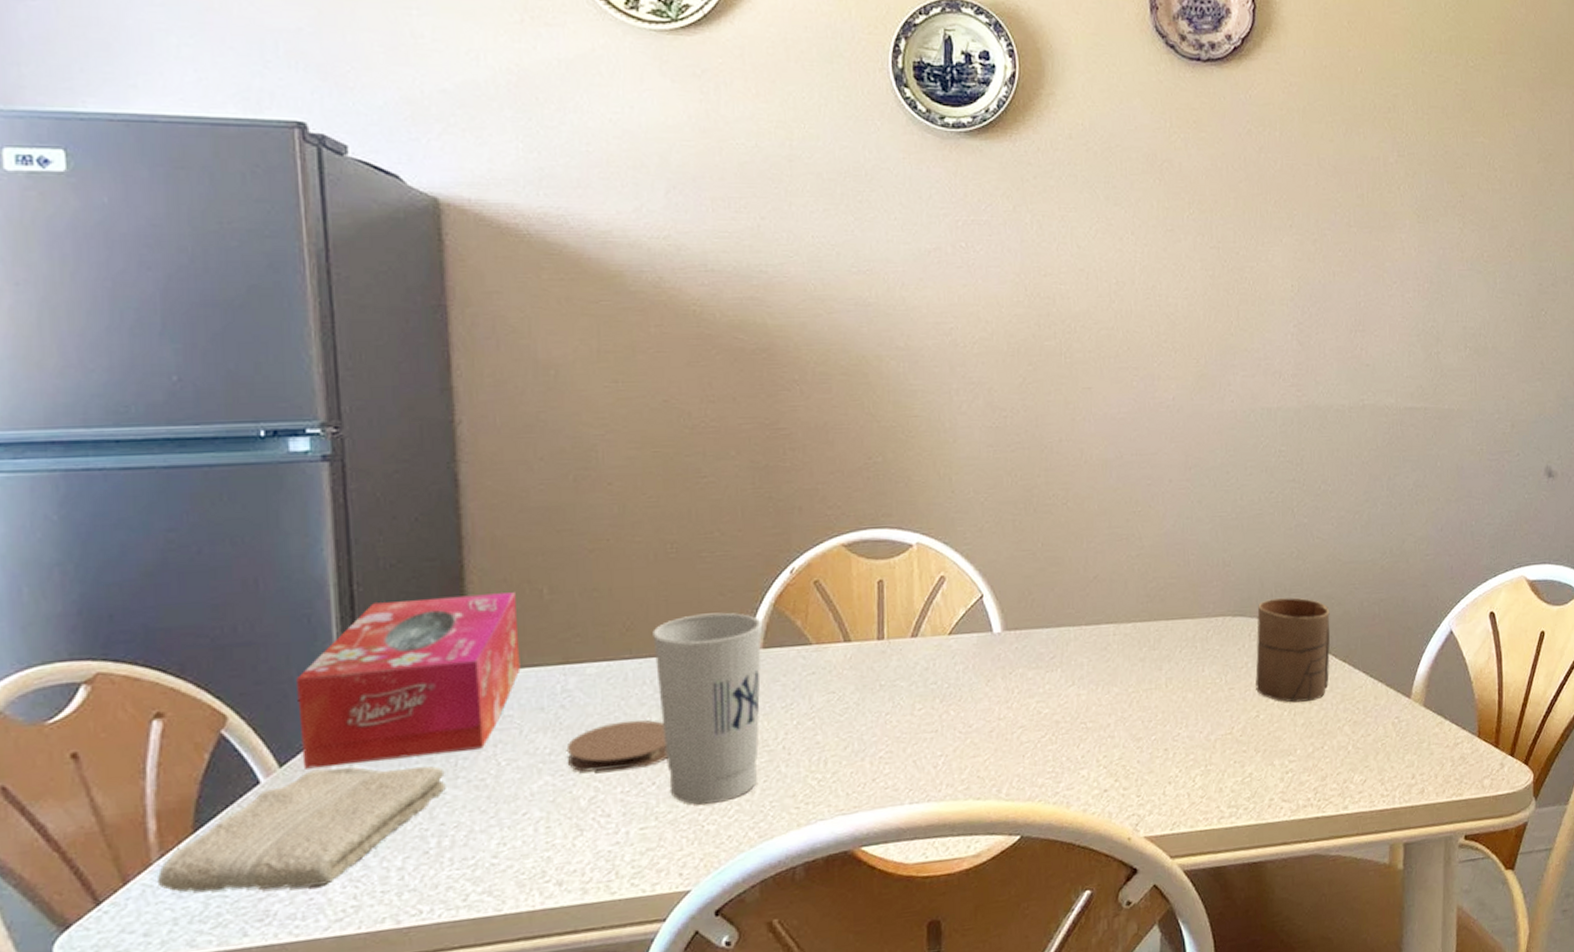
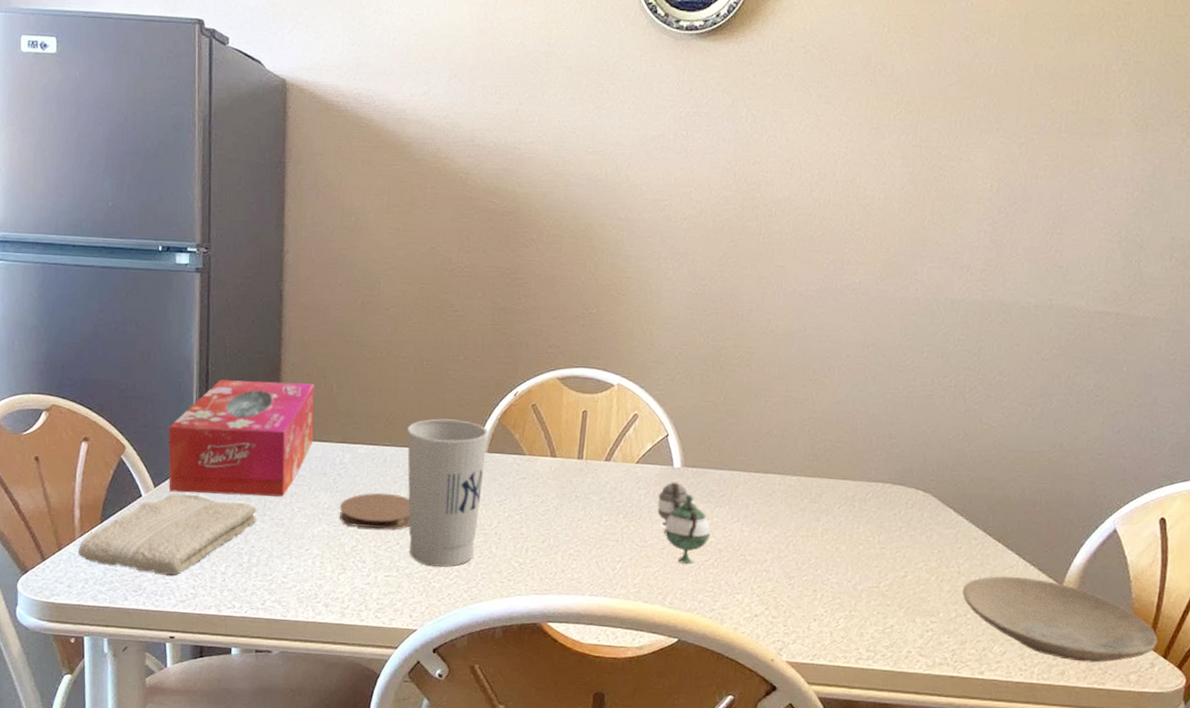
teapot: none [978,650,1044,745] -> present [657,482,710,564]
cup: present [1255,597,1330,703] -> none [906,474,990,572]
plate: none [1316,695,1504,776] -> present [962,576,1158,663]

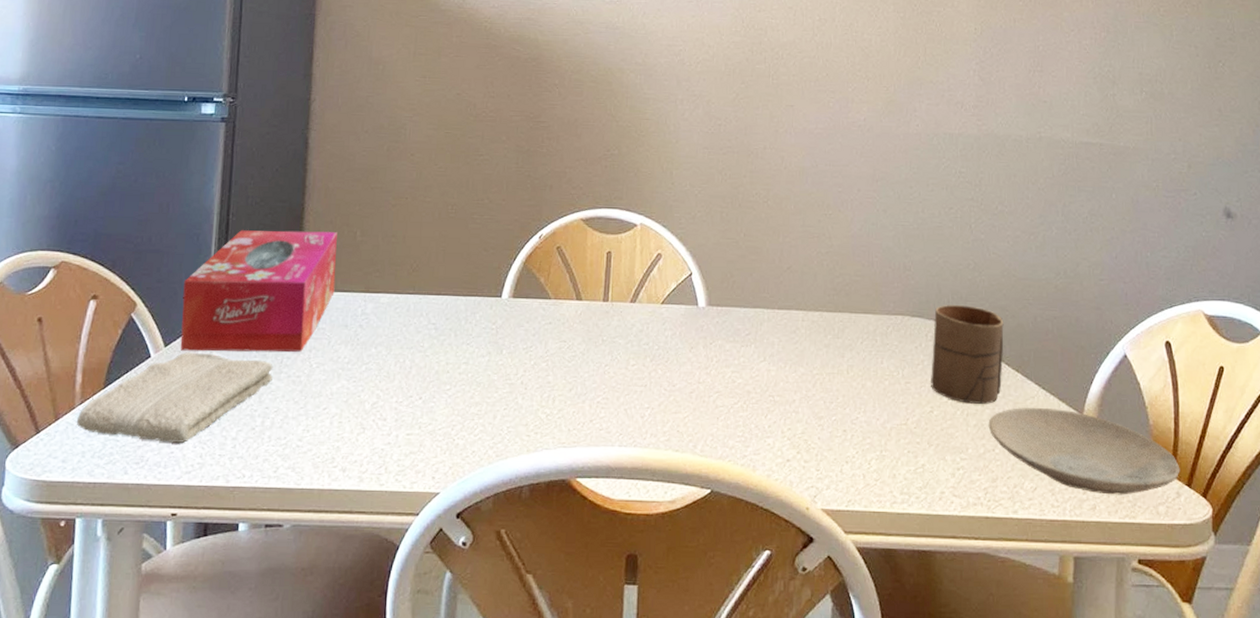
coaster: present [339,492,410,530] -> none [360,344,434,384]
cup: present [407,418,489,567] -> none [431,264,514,422]
teapot: present [657,482,710,564] -> none [683,322,738,407]
cup: none [906,474,990,572] -> present [931,305,1004,404]

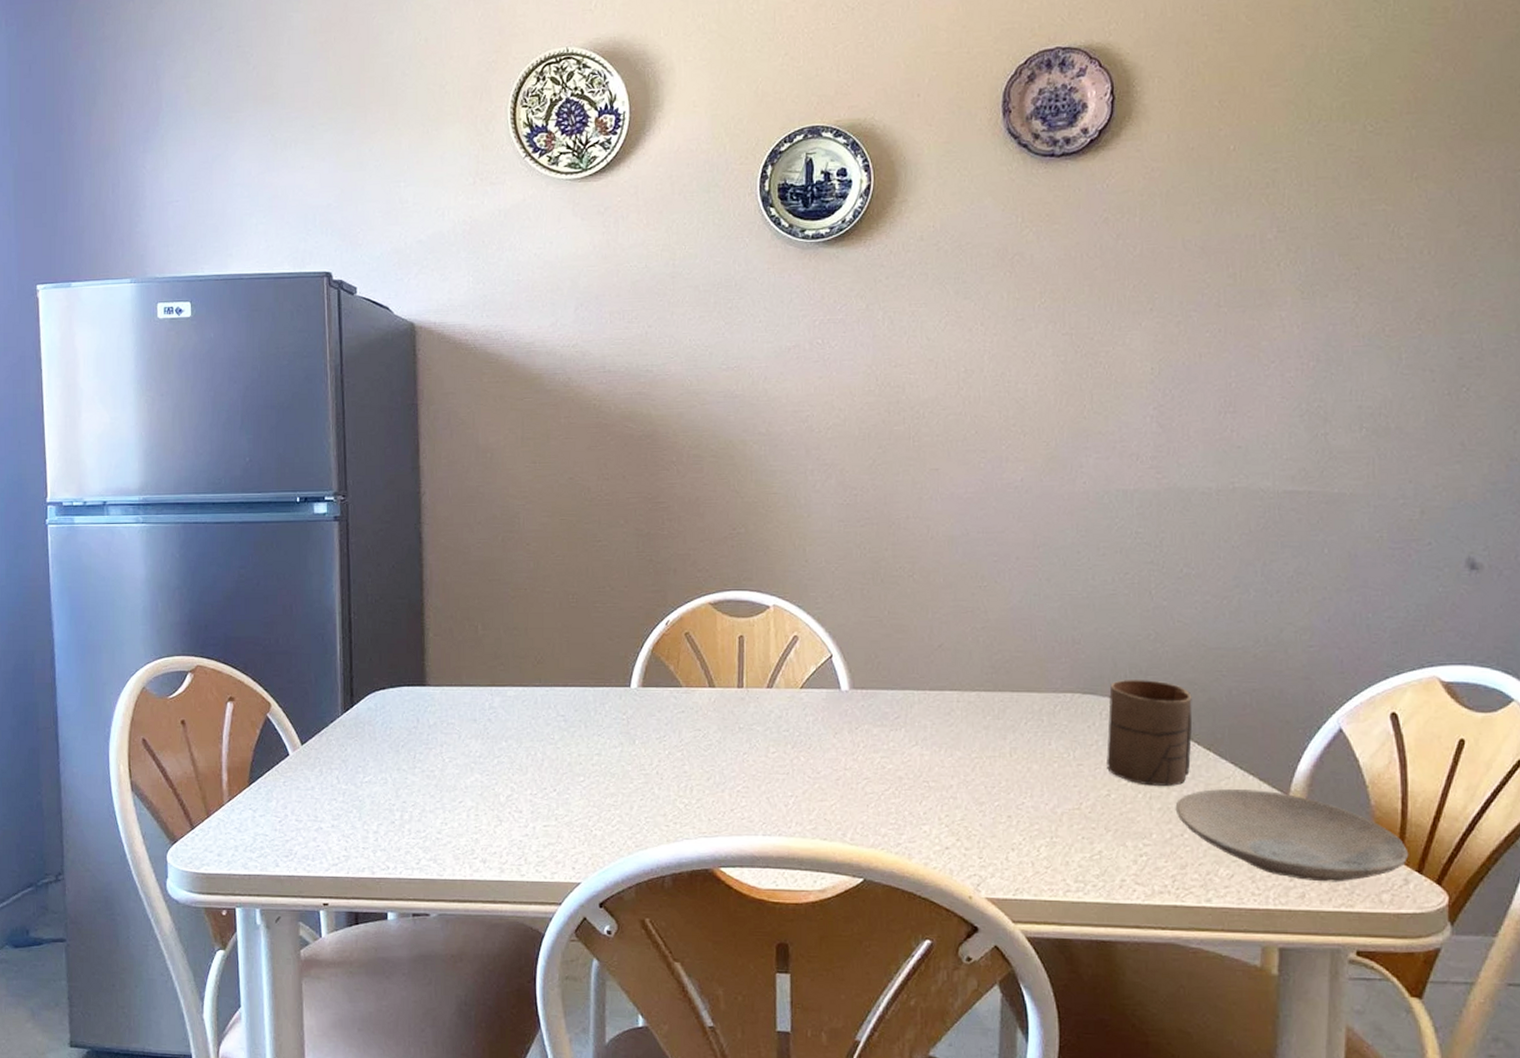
washcloth: present [76,352,273,443] -> none [226,750,407,837]
tissue box: present [180,230,337,352] -> none [314,627,461,749]

